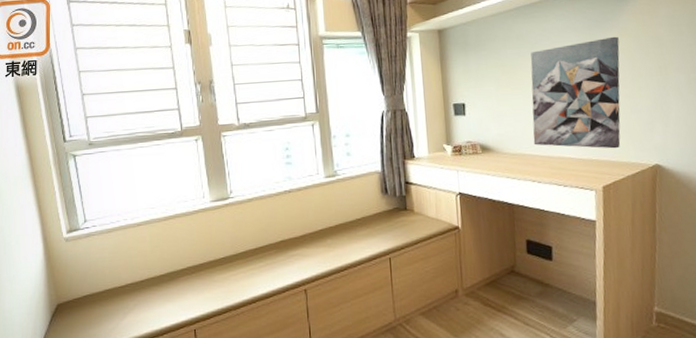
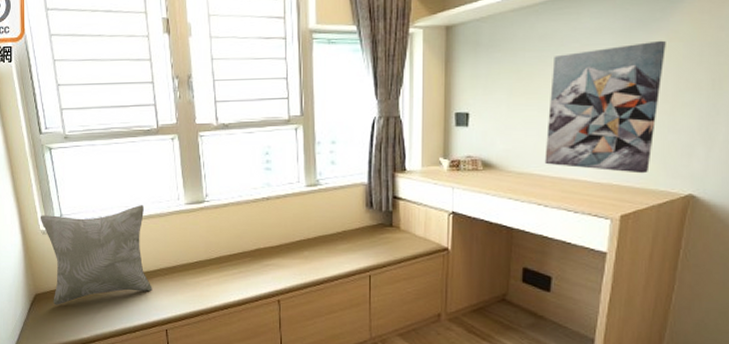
decorative pillow: none [63,205,180,314] -> present [40,205,152,305]

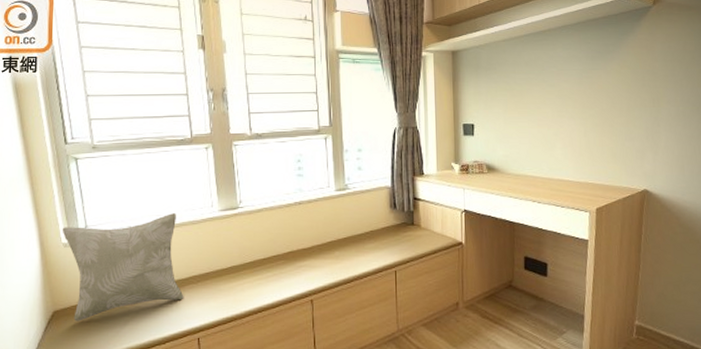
wall art: present [544,40,666,174] -> none [535,68,619,174]

